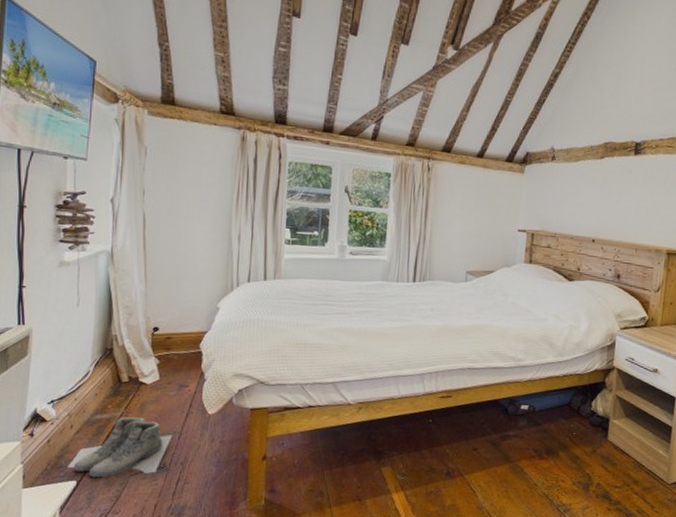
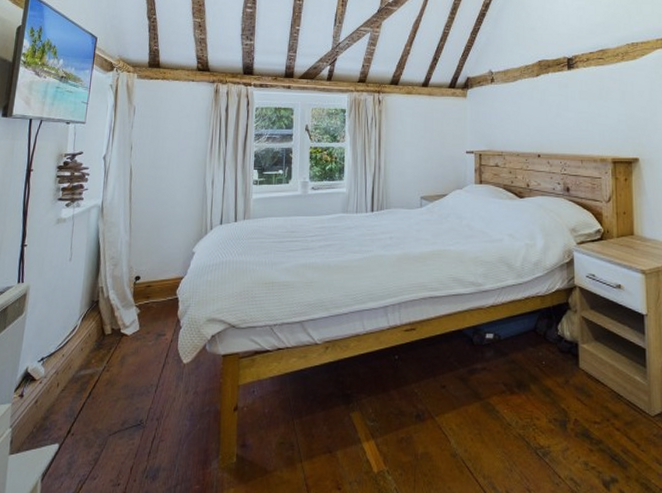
boots: present [68,417,173,478] -> none [52,371,150,439]

